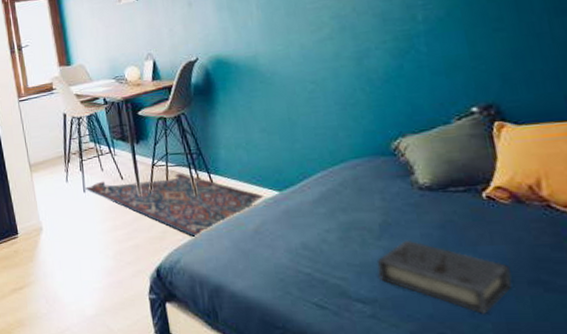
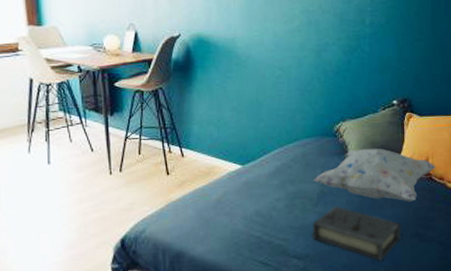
rug: present [84,173,264,238] -> none [49,146,229,209]
decorative pillow: none [371,167,555,237] -> present [313,148,436,202]

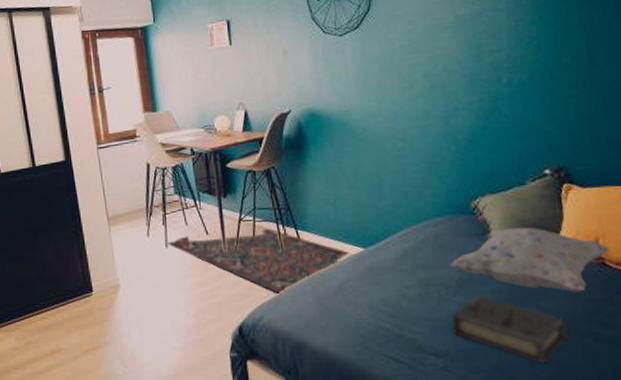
rug: none [49,146,229,209] -> present [166,228,350,295]

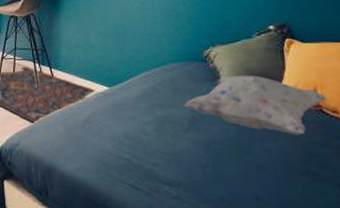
book: present [451,295,568,364] -> none [184,133,289,198]

